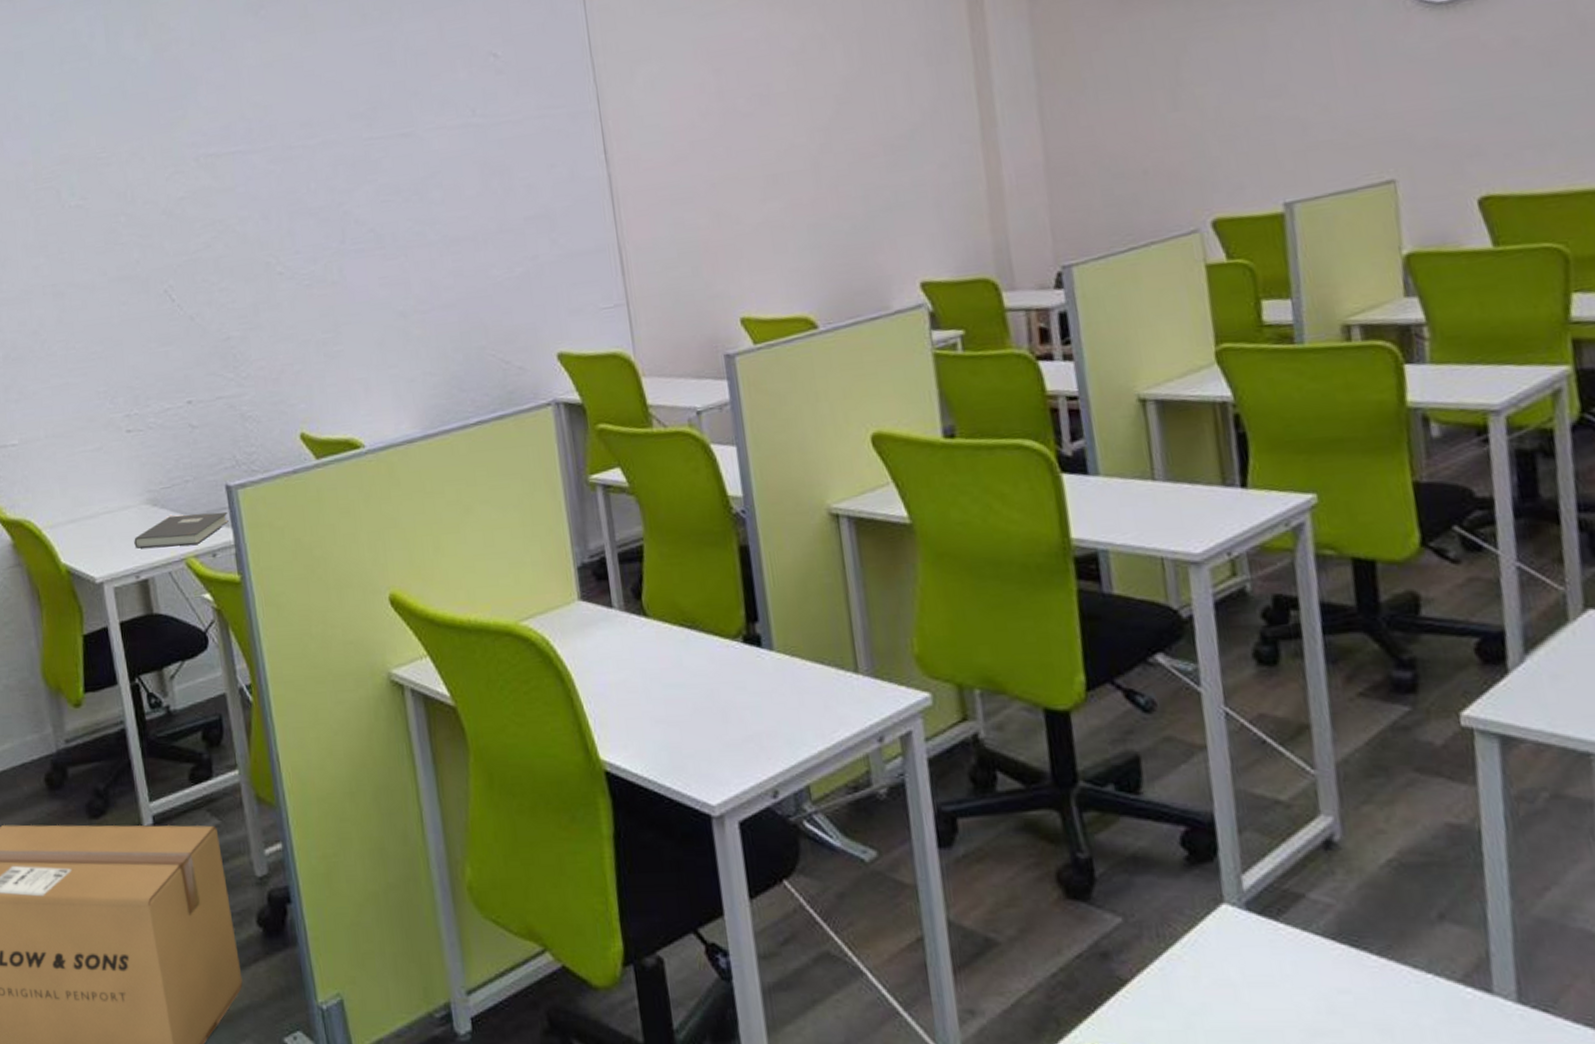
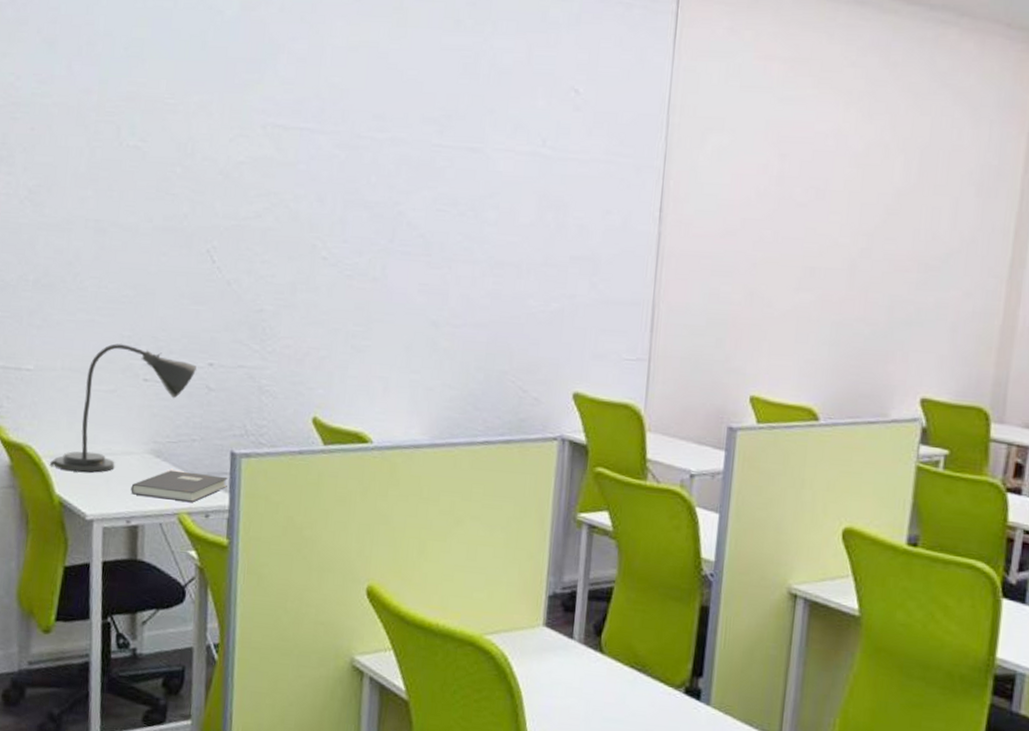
desk lamp: none [51,400,176,537] -> present [50,343,197,472]

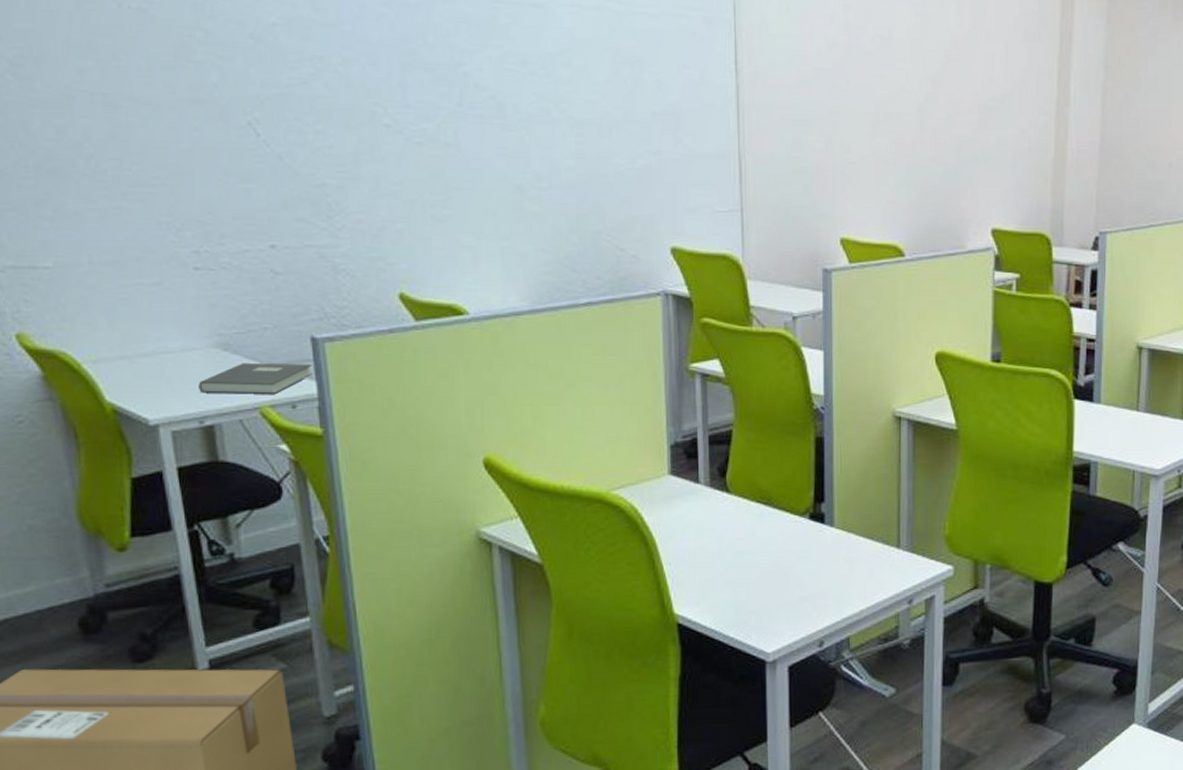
desk lamp: present [50,343,197,472] -> none [93,231,256,374]

